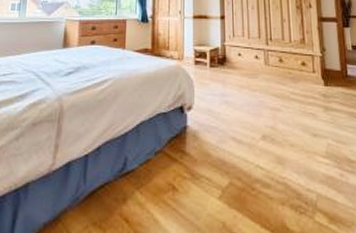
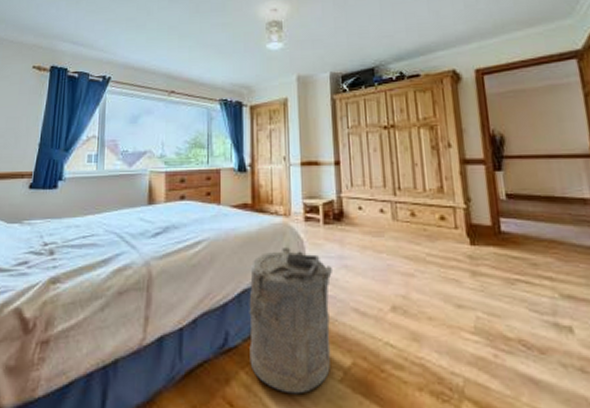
laundry hamper: none [144,86,215,210] -> present [249,248,332,394]

